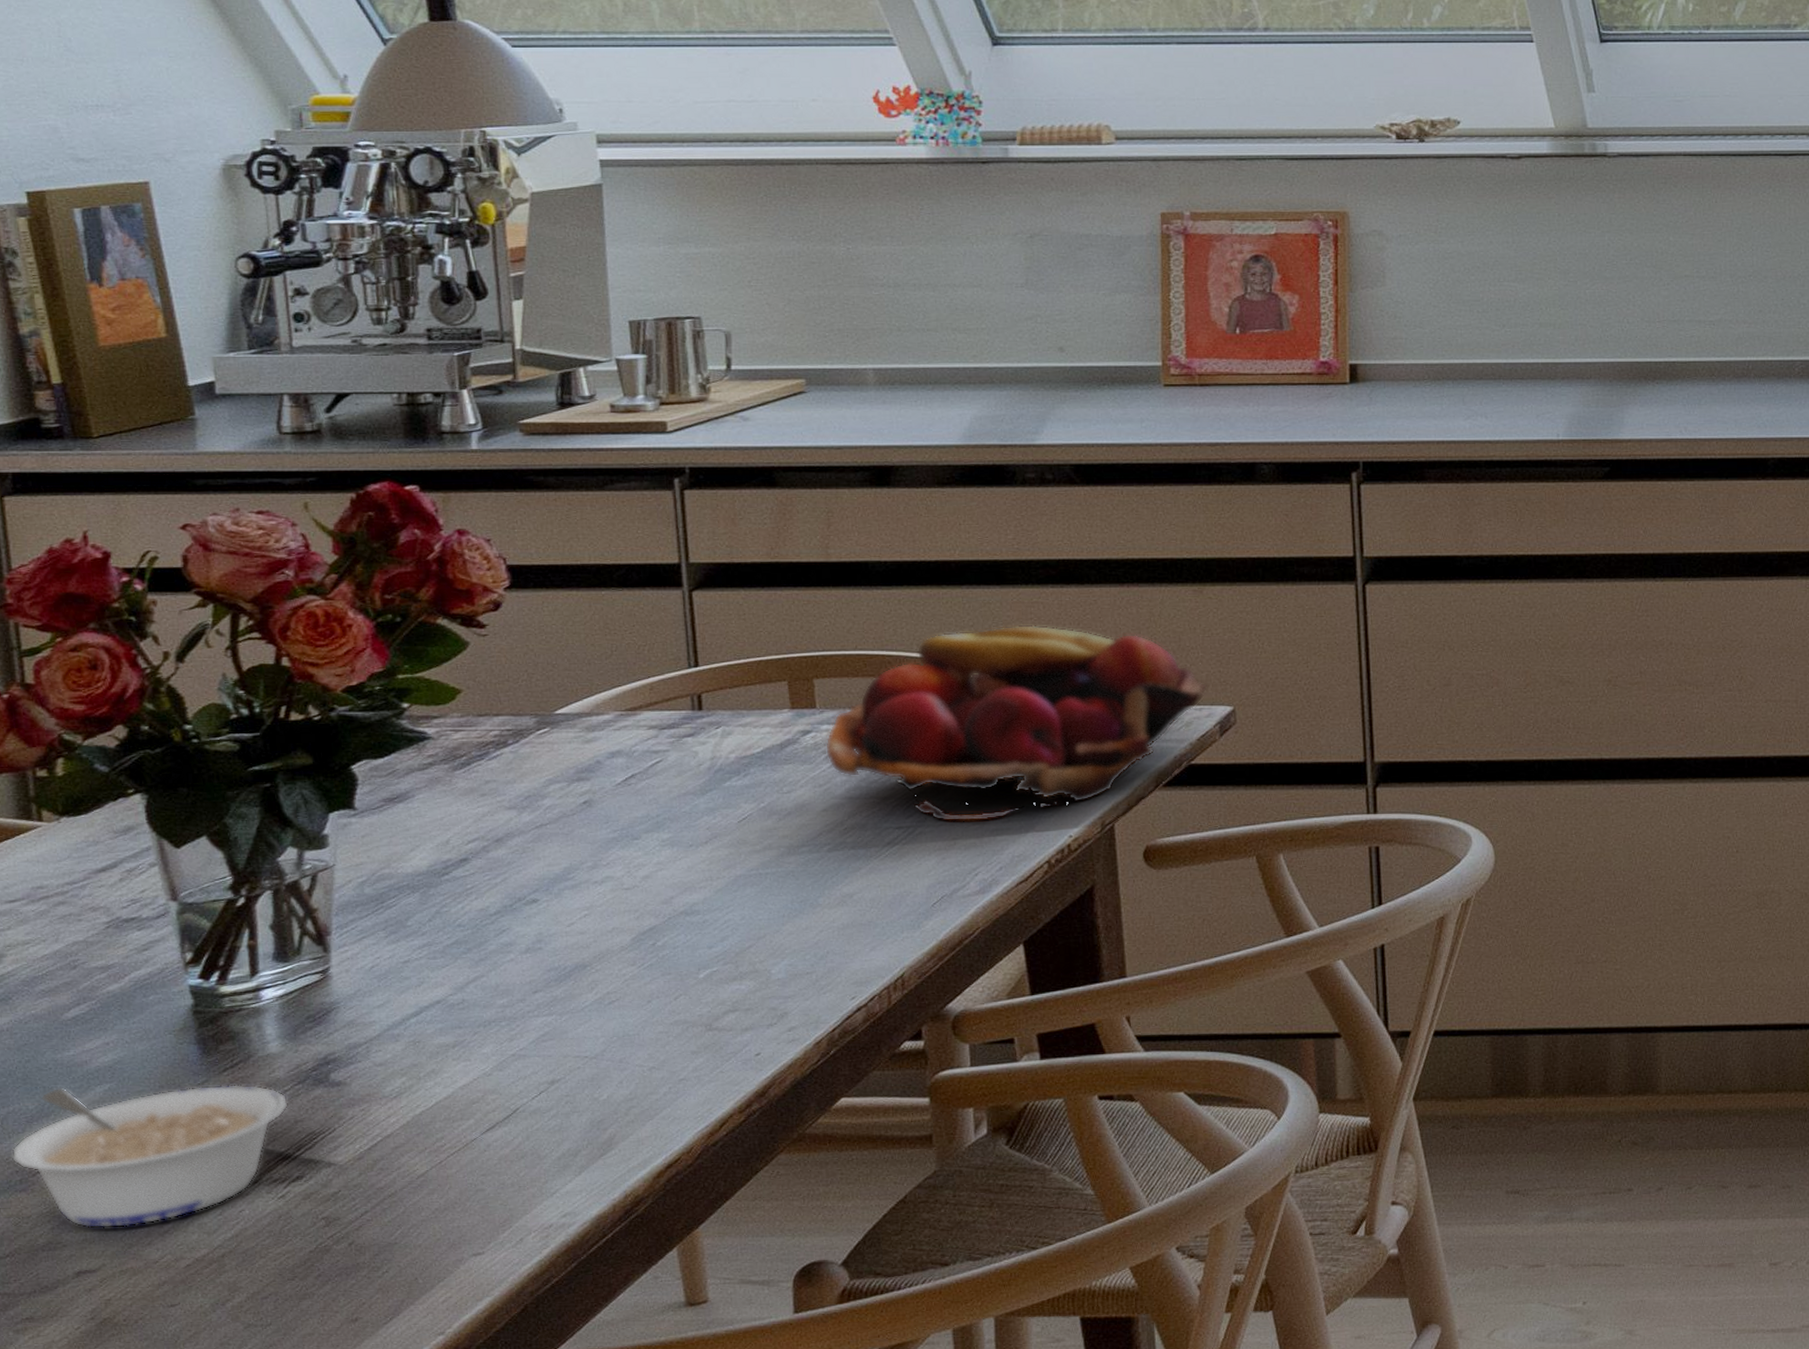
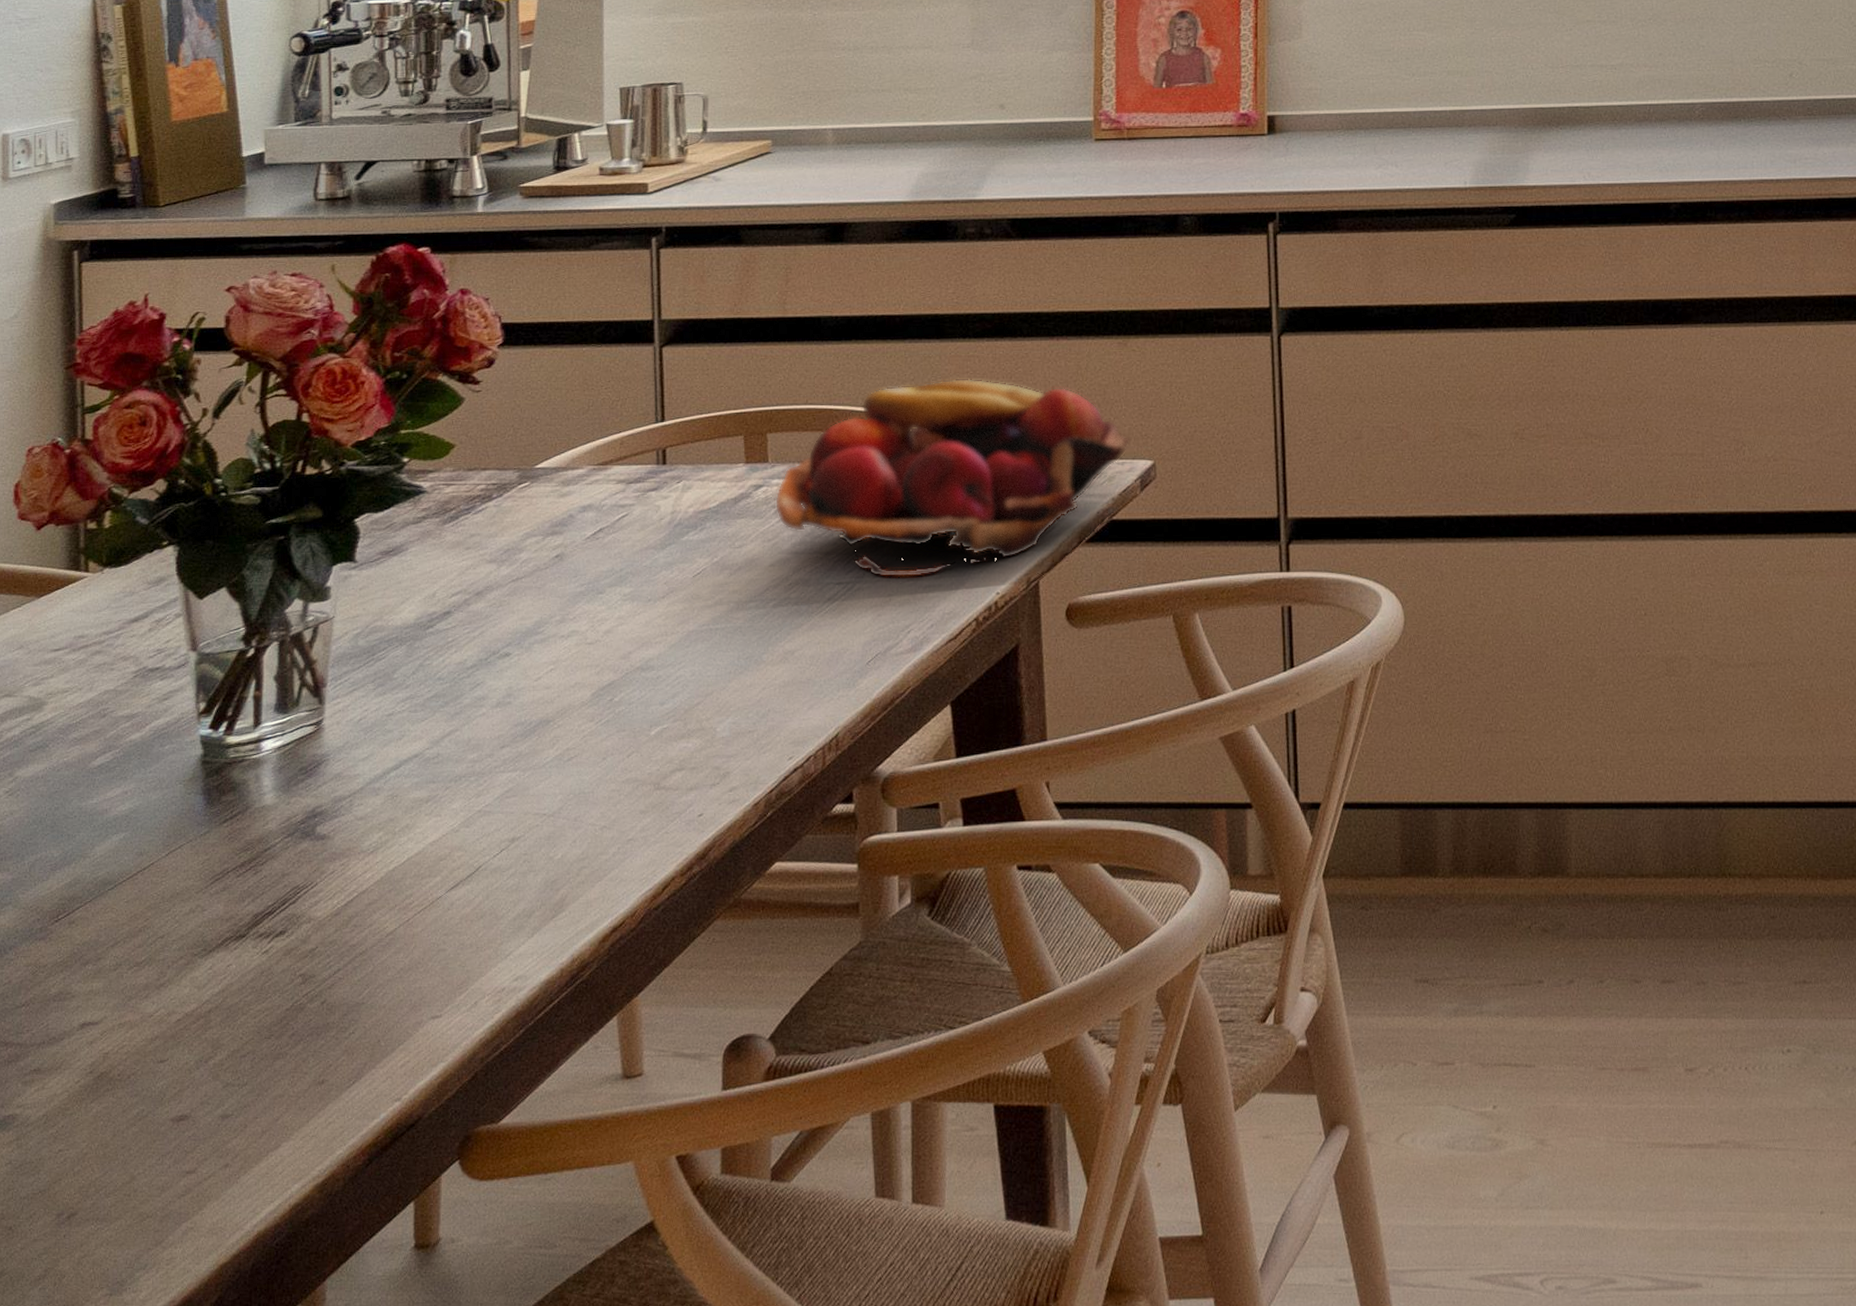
legume: present [11,1084,288,1229] -> none [35,836,278,980]

